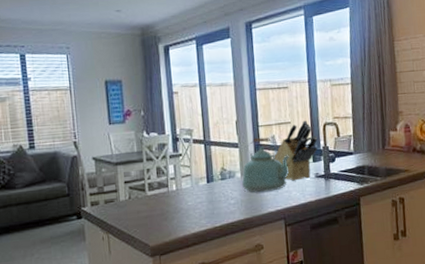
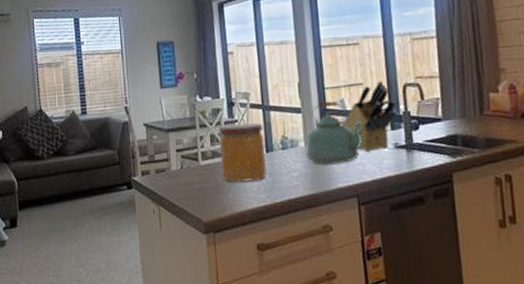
jar: none [164,156,208,210] -> present [218,122,267,183]

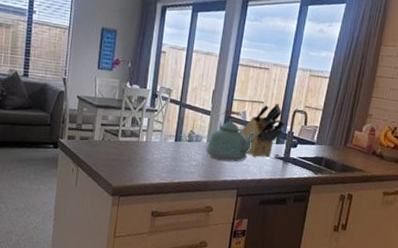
jar: present [218,122,267,183] -> none [135,112,177,162]

